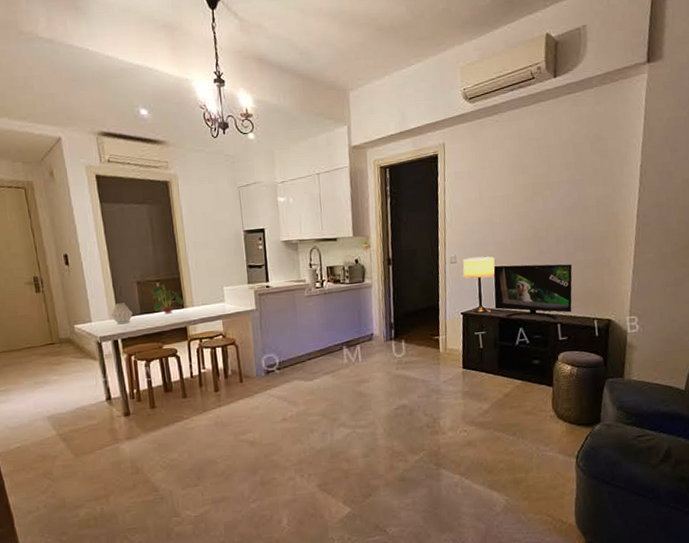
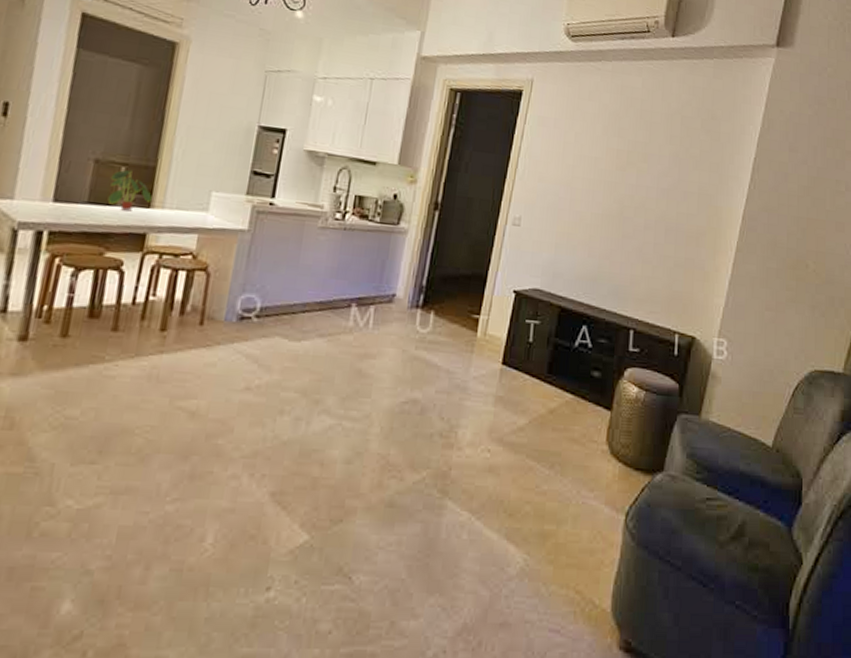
vase: present [111,303,133,325] -> none [43,182,77,212]
table lamp: present [463,257,495,314] -> none [525,223,567,298]
television: present [493,264,573,320] -> none [557,239,659,324]

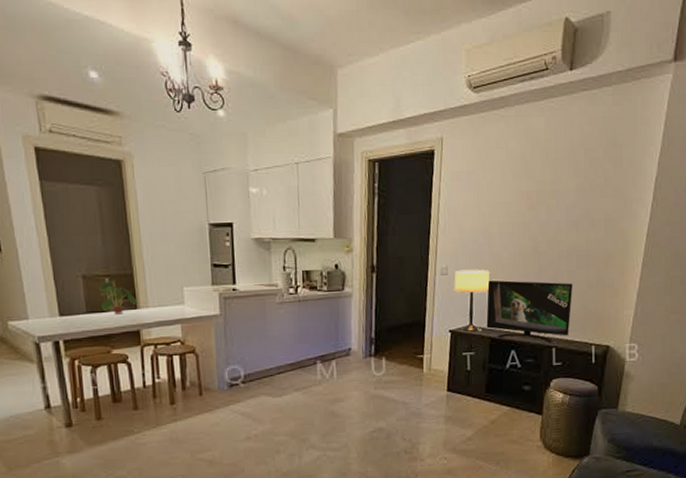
table lamp: none [525,223,567,298] -> present [454,270,490,333]
television: none [557,239,659,324] -> present [486,280,573,343]

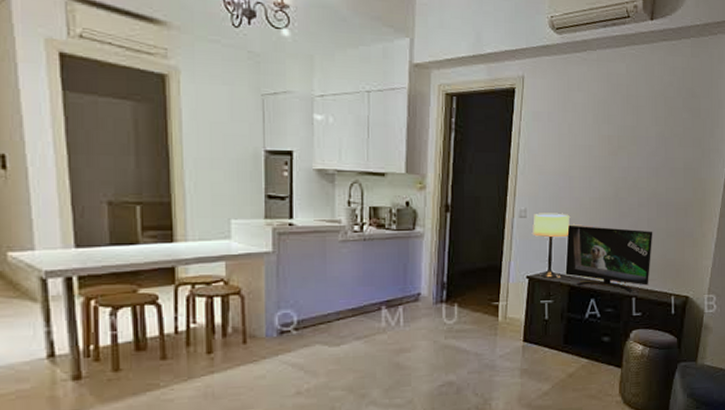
plant: present [98,279,136,315] -> none [127,208,173,248]

